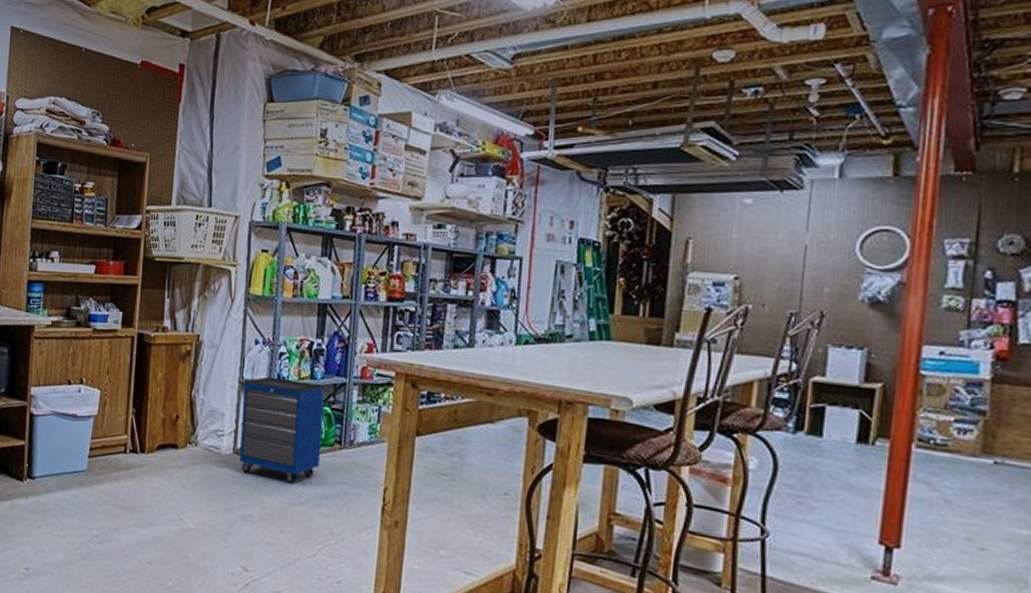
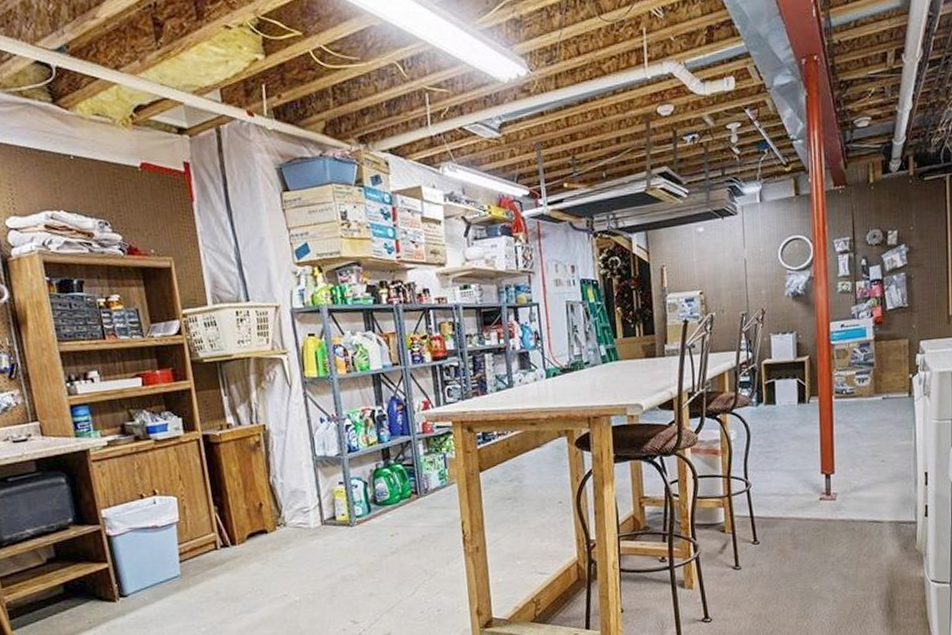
cabinet: present [239,376,325,484] -> none [313,446,403,540]

